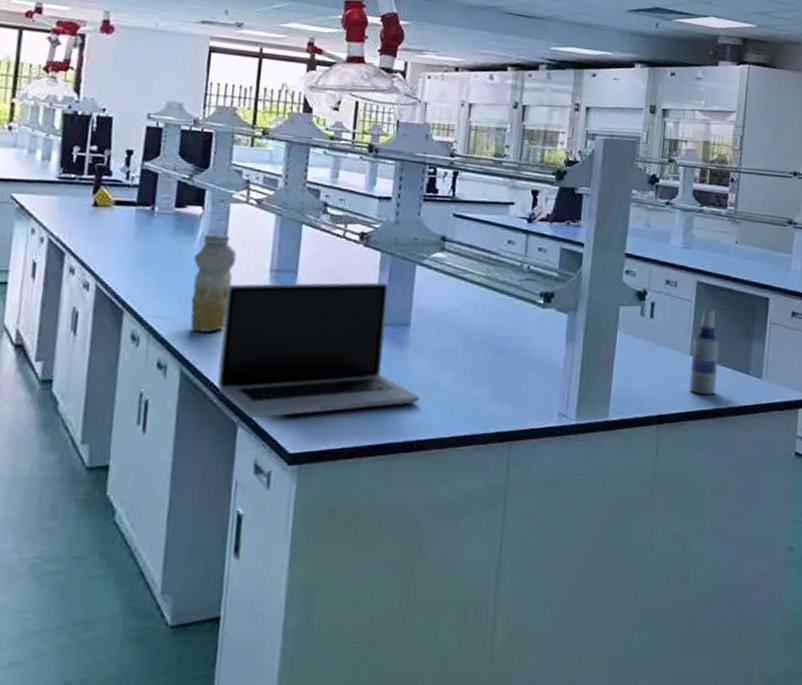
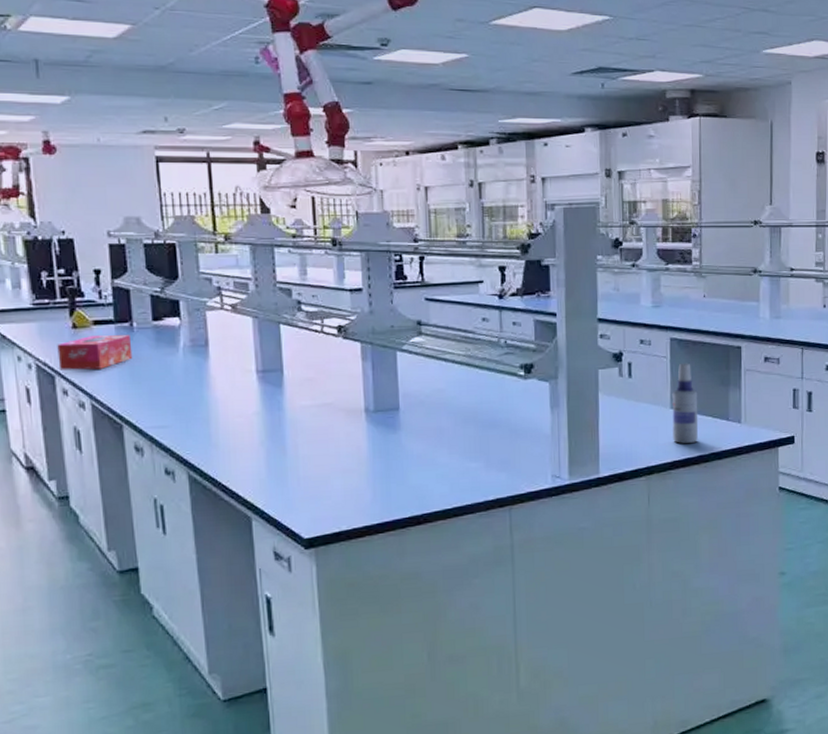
tissue box: none [71,215,150,251] -> present [57,335,133,370]
beverage bottle: present [190,234,237,332] -> none [181,342,222,436]
laptop: present [217,282,420,418] -> none [217,372,419,510]

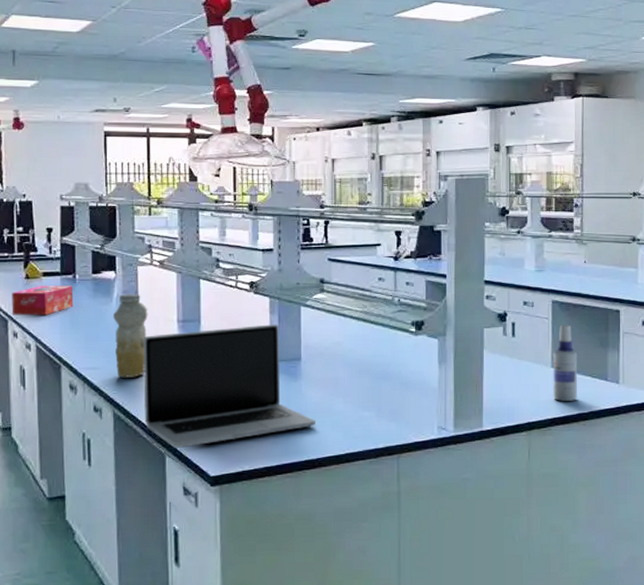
beverage bottle: none [181,342,222,436] -> present [113,294,148,378]
laptop: none [217,372,419,510] -> present [143,324,316,448]

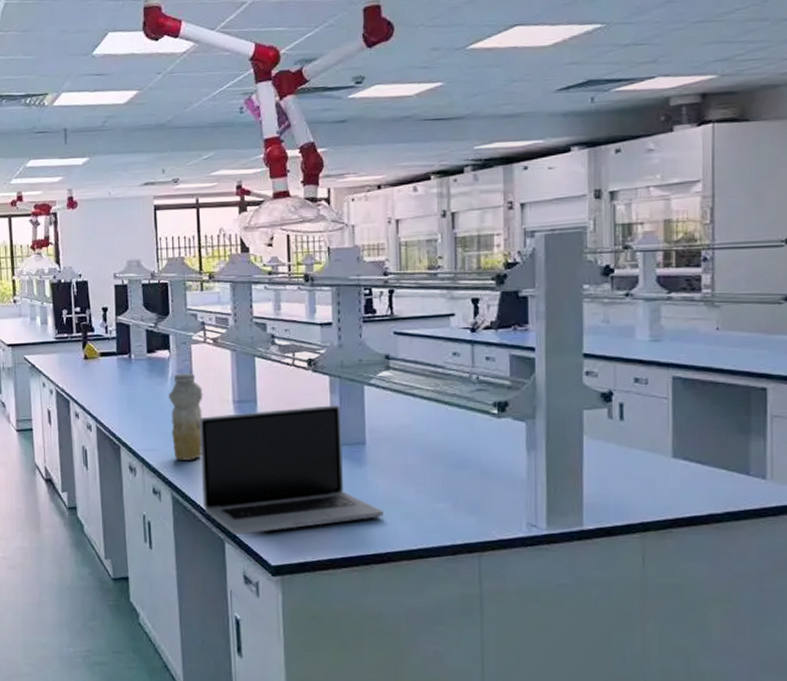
tissue box: present [11,286,74,315] -> none [72,366,130,396]
spray bottle: present [553,324,578,401] -> none [674,405,709,499]

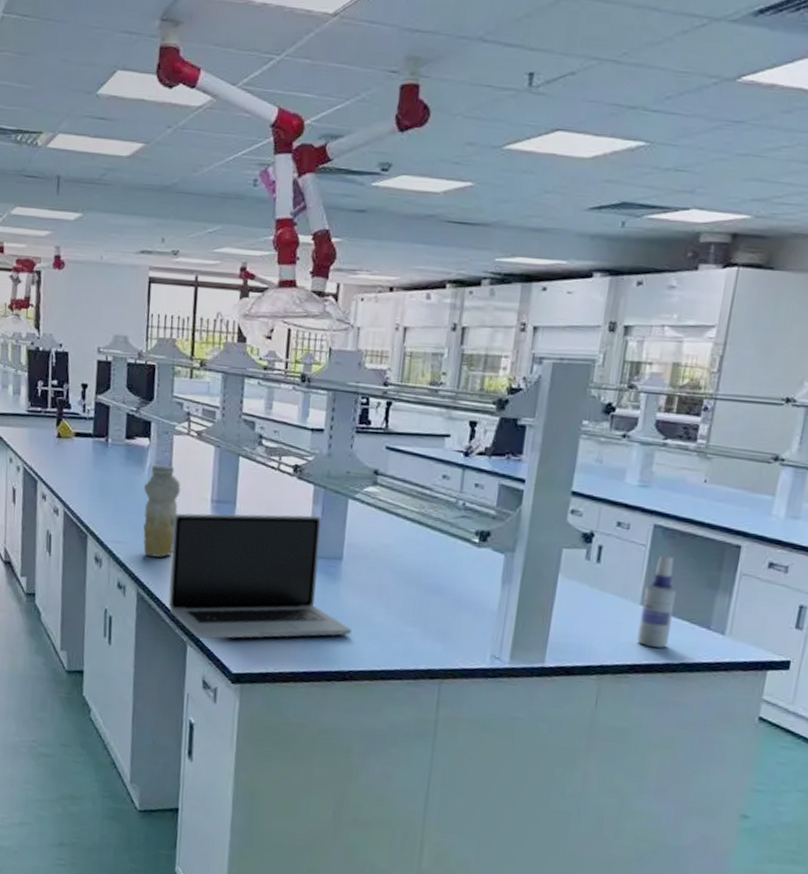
spray bottle: none [674,405,709,499] -> present [637,554,677,648]

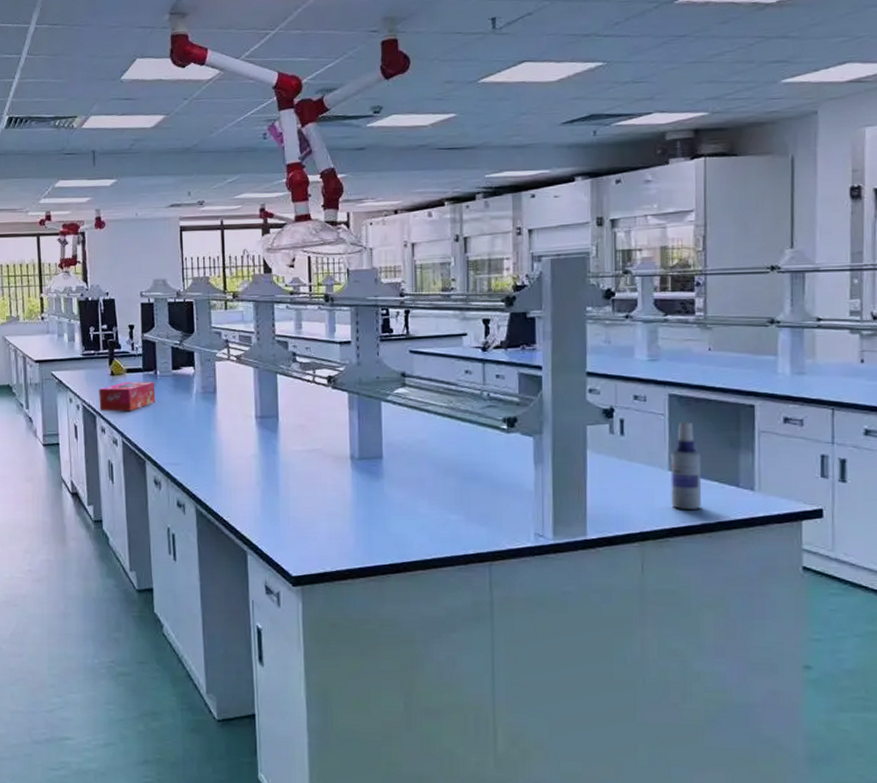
tissue box: none [41,446,105,479] -> present [99,382,156,411]
beverage bottle: present [143,464,181,558] -> none [193,390,227,474]
laptop: present [168,513,352,639] -> none [222,421,399,546]

